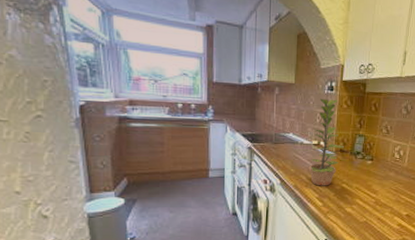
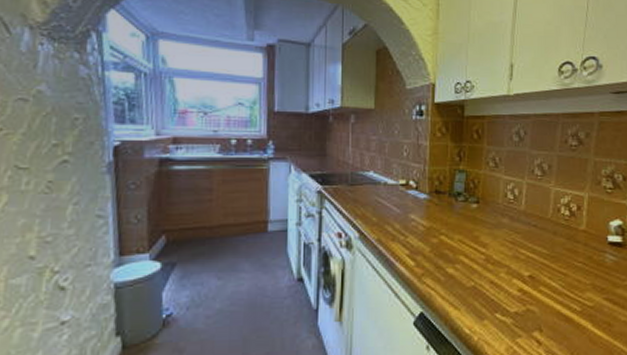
plant: present [308,98,344,186] -> none [395,126,440,239]

